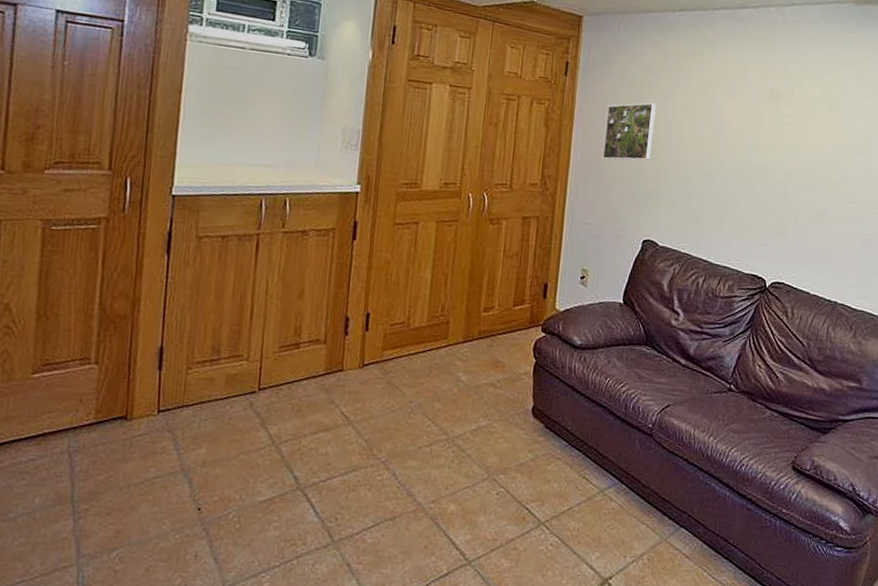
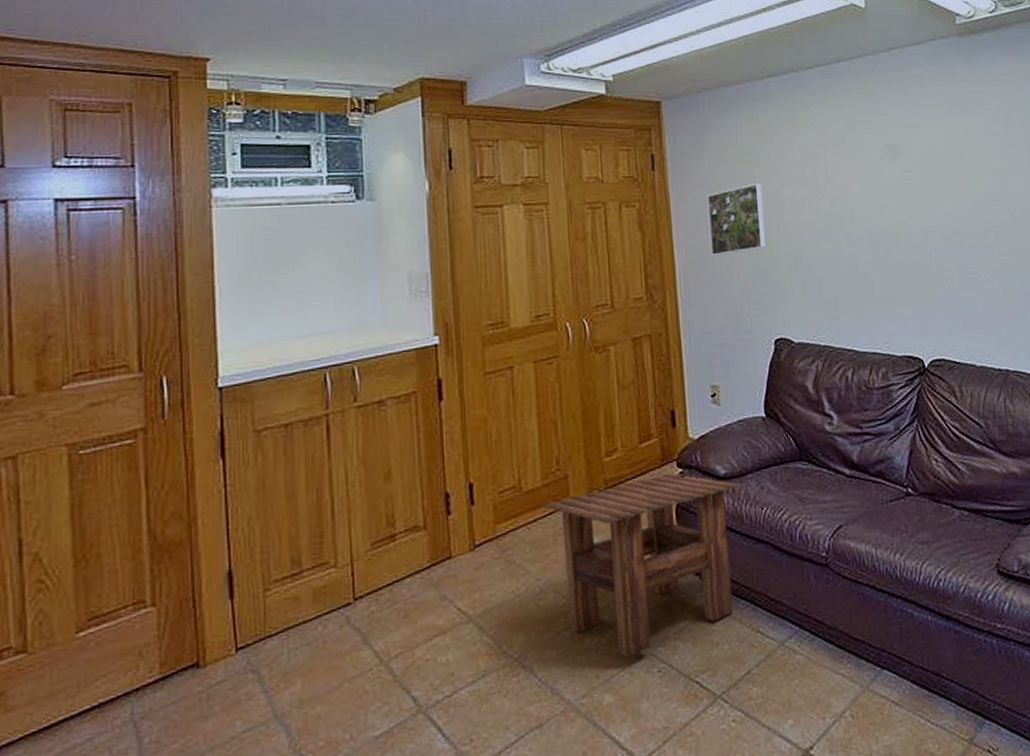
side table: none [422,335,593,478] -> present [540,473,742,657]

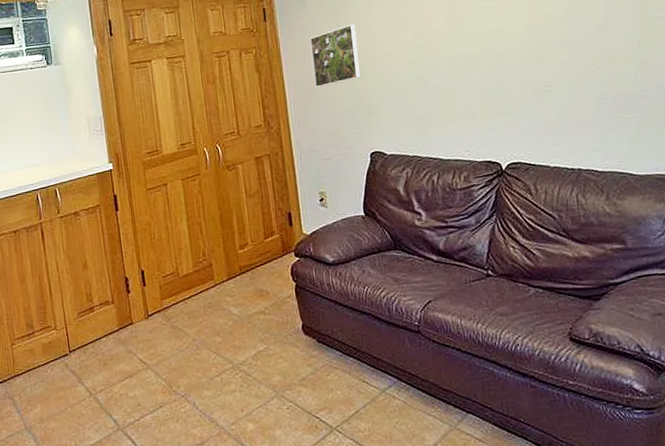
side table: present [540,473,742,657] -> none [193,261,347,397]

